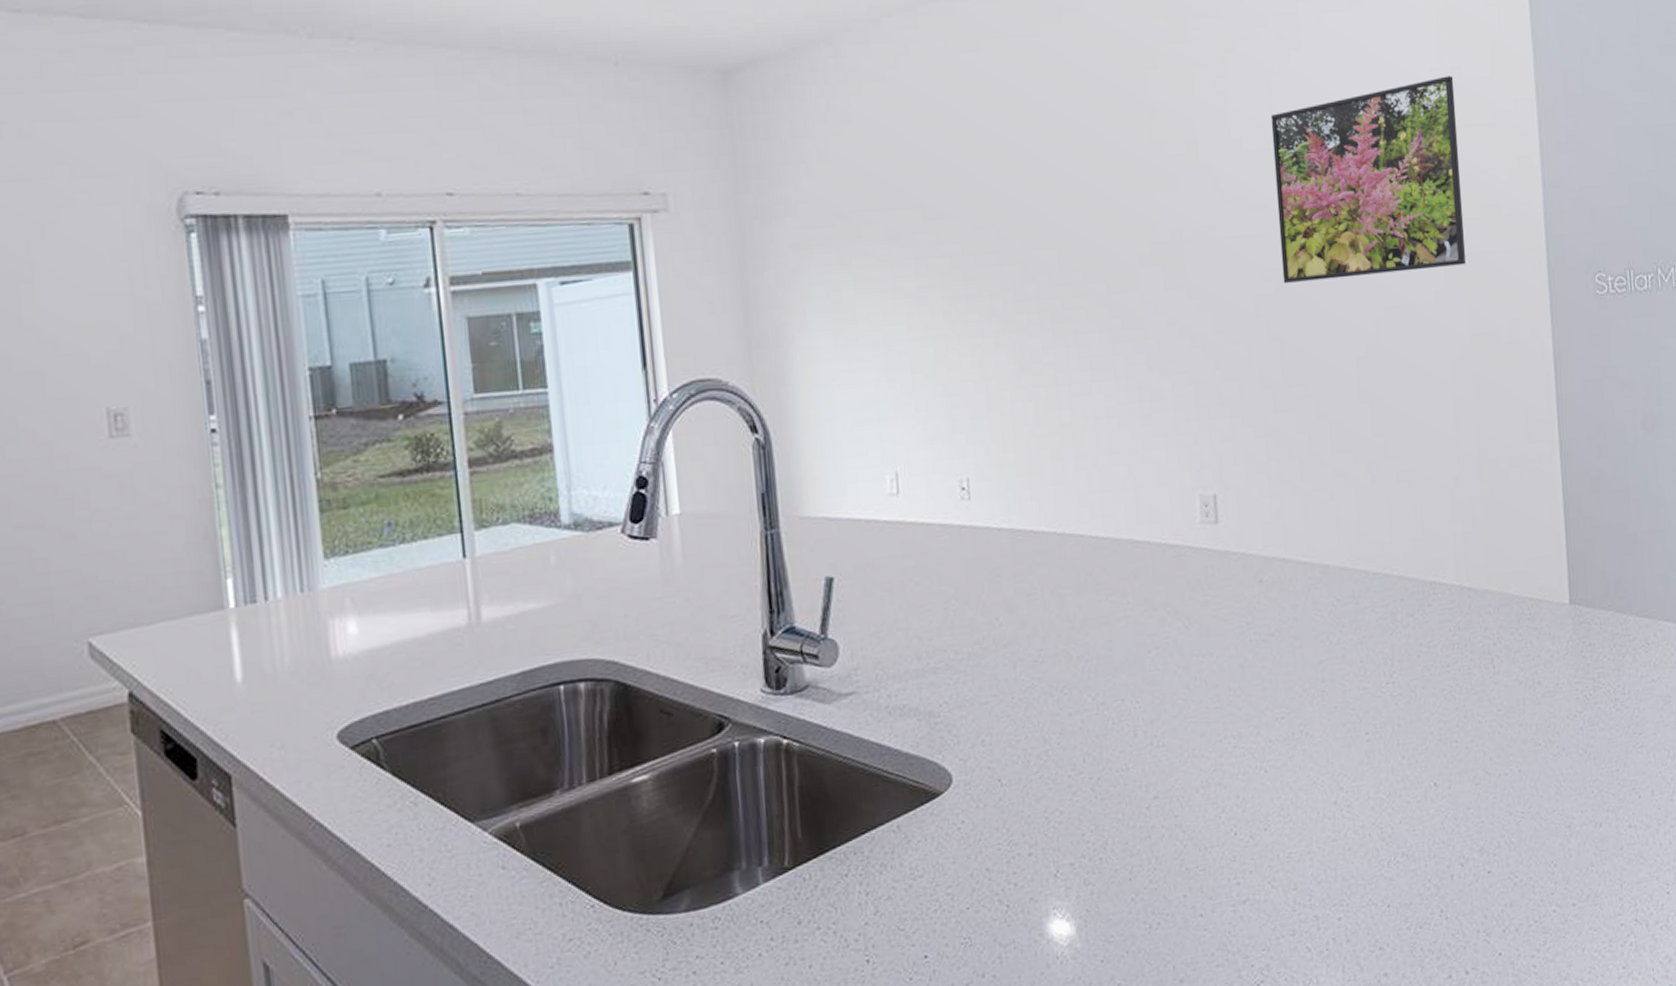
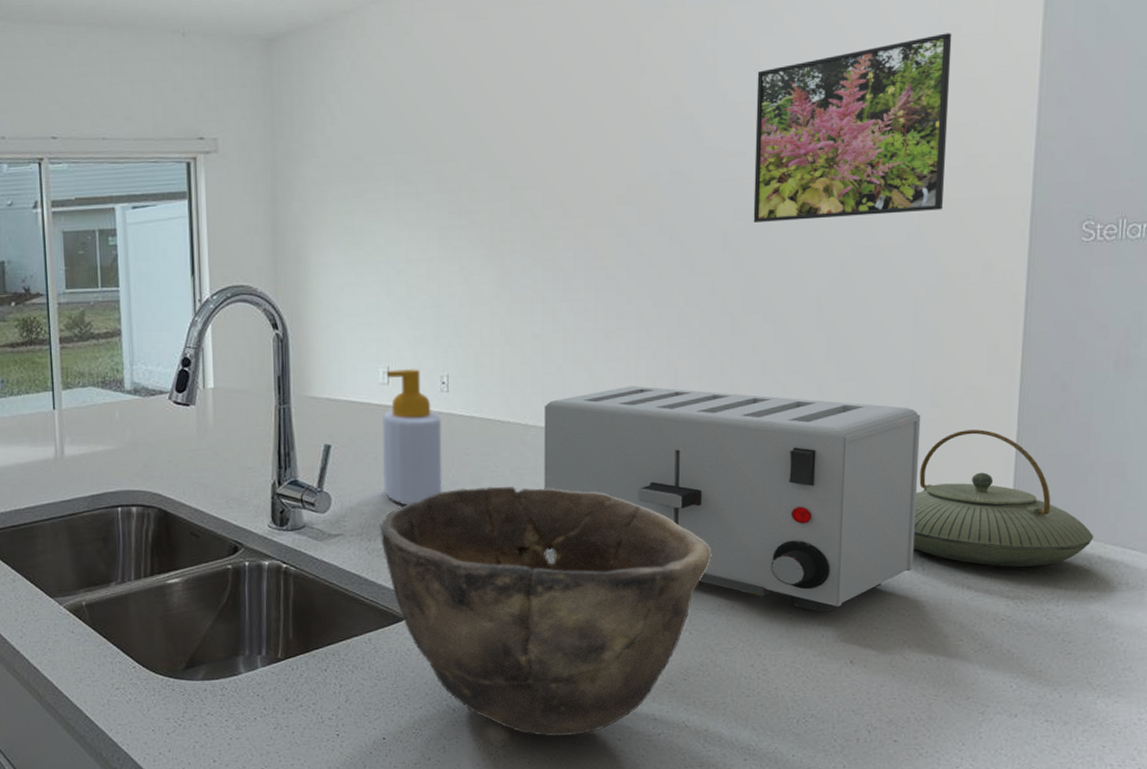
soap bottle: none [893,473,972,647] -> present [382,368,442,506]
bowl: none [900,609,1280,925] -> present [379,486,712,736]
toaster: none [1081,478,1484,729] -> present [544,386,921,611]
teapot: none [1477,503,1648,656] -> present [913,429,1094,567]

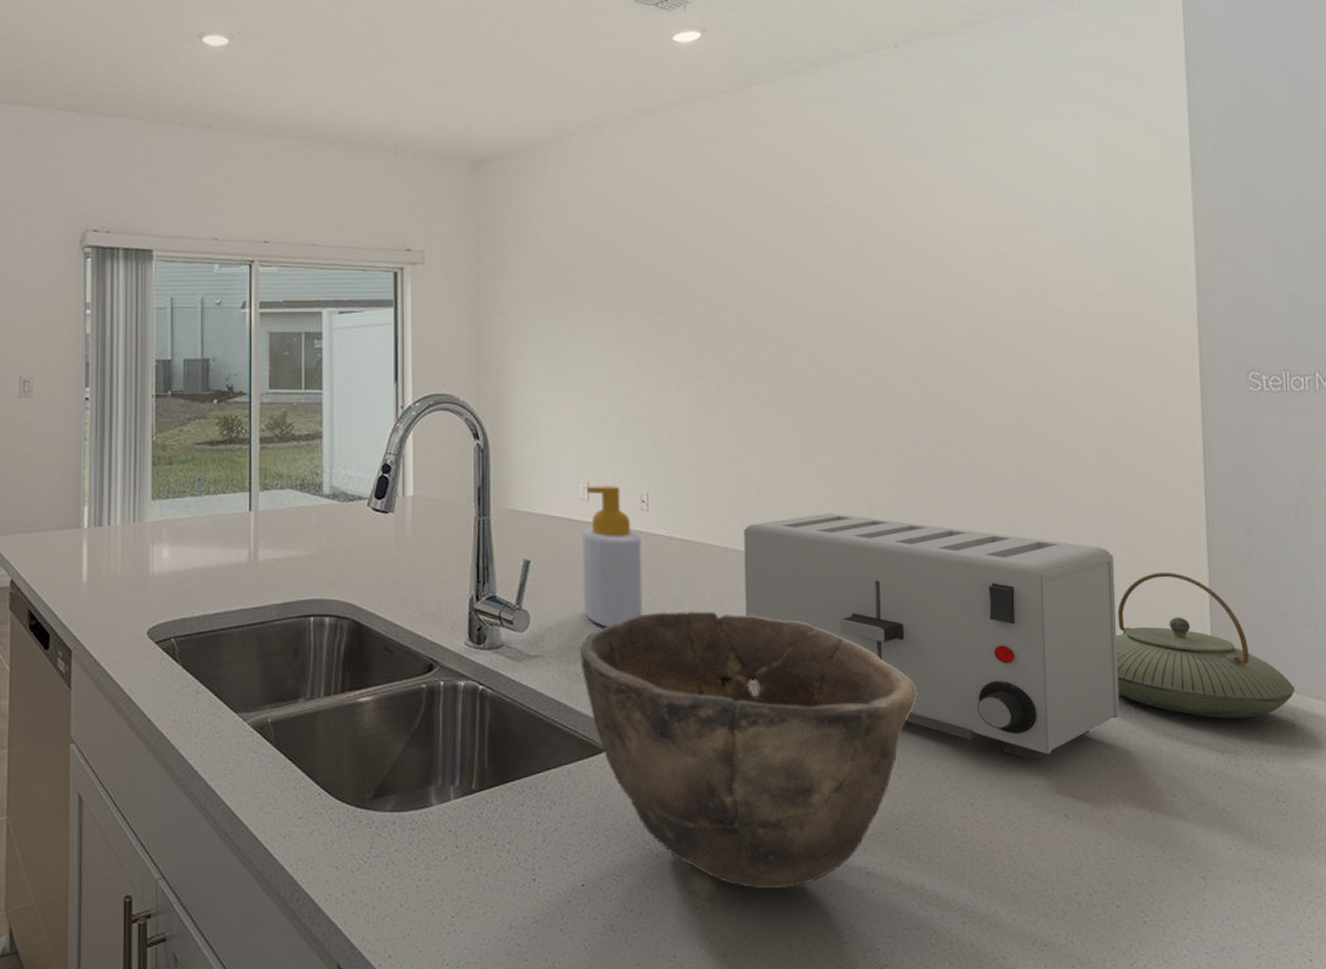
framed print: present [753,33,952,222] -> none [934,191,1117,357]

